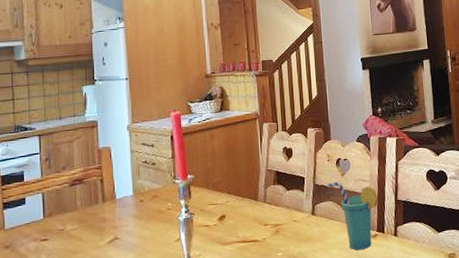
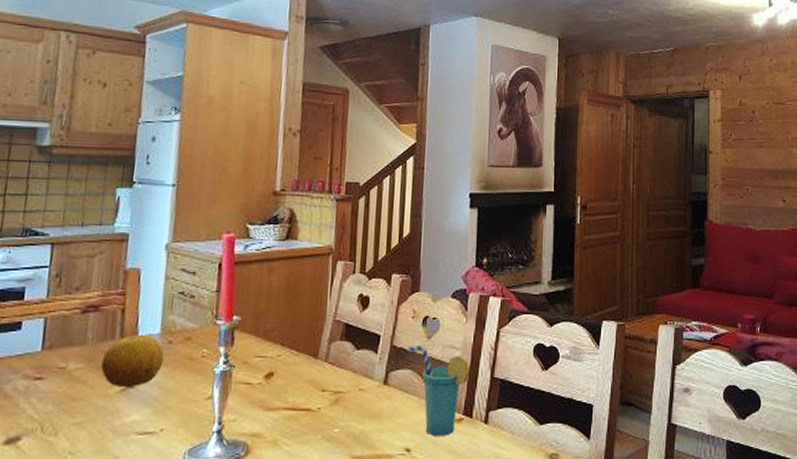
fruit: none [91,197,138,240] -> present [101,335,164,388]

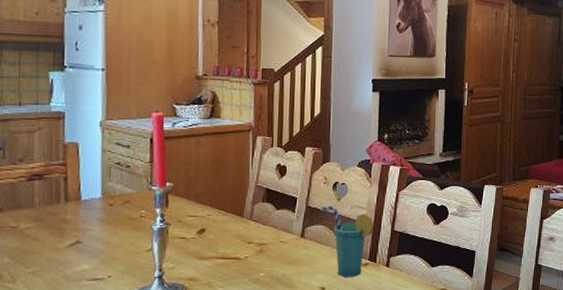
fruit: present [101,335,164,388] -> none [50,199,106,243]

